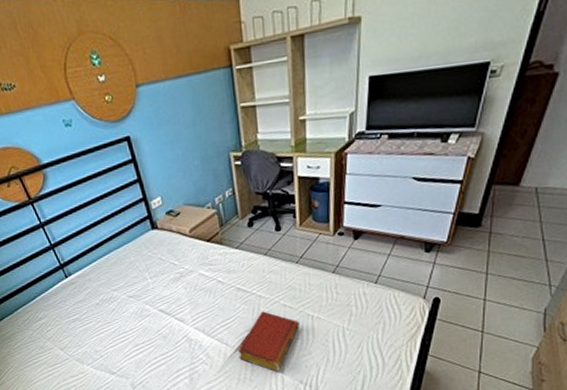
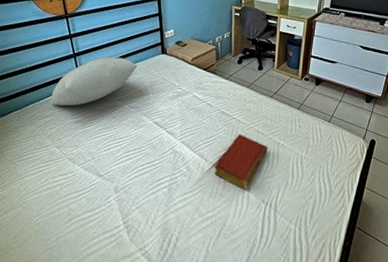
pillow: none [39,241,127,306] -> present [50,57,138,106]

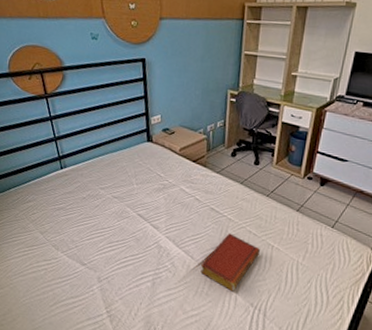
pillow: present [50,57,138,106] -> none [32,142,121,192]

